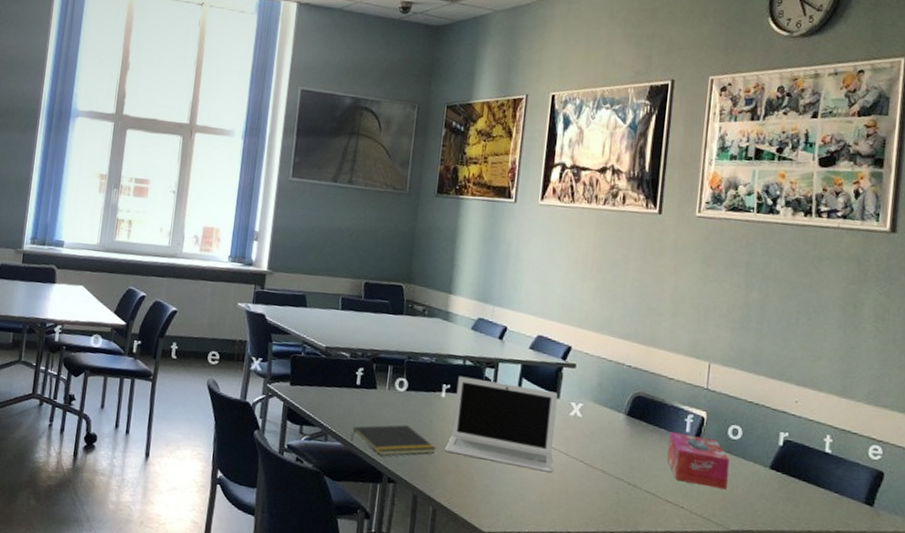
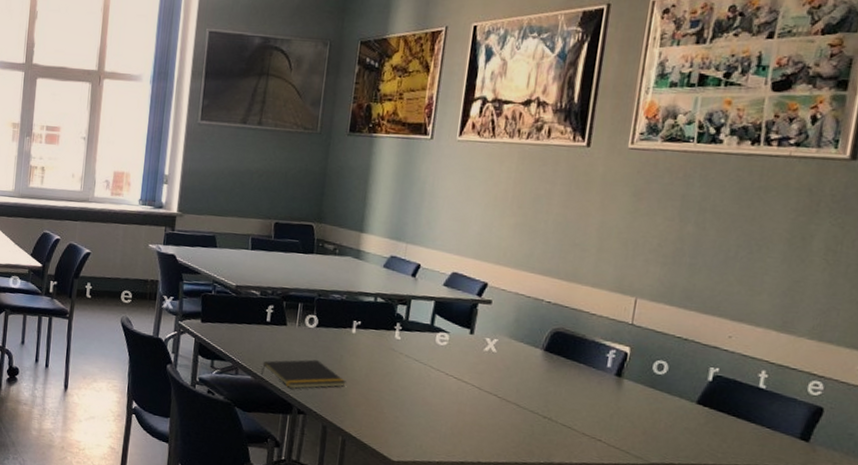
laptop: present [444,376,558,473] -> none [354,312,472,406]
tissue box: present [667,431,730,490] -> none [585,366,653,424]

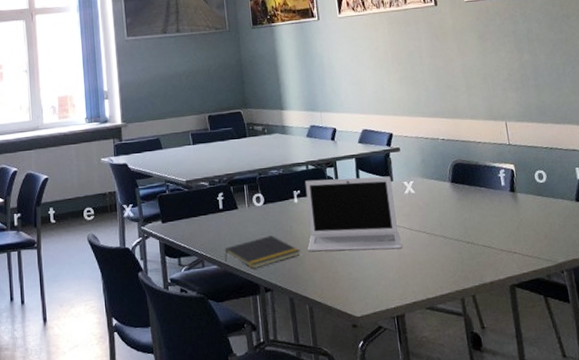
laptop: none [354,312,472,406] -> present [304,176,402,252]

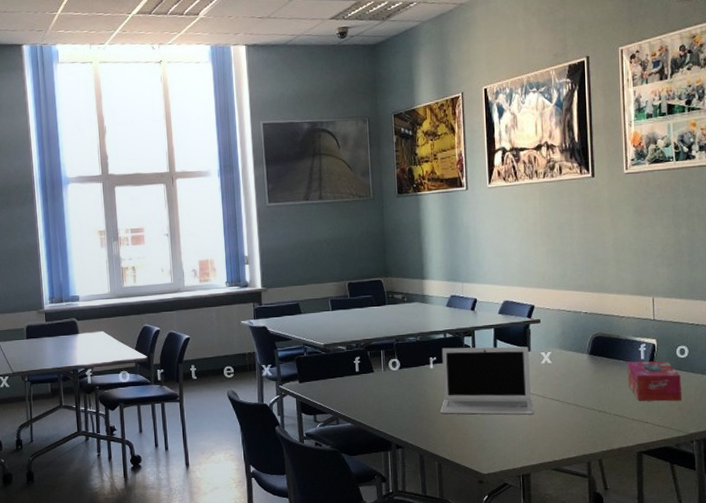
notepad: present [224,235,301,269] -> none [359,398,433,428]
tissue box: none [489,186,546,230] -> present [628,361,681,402]

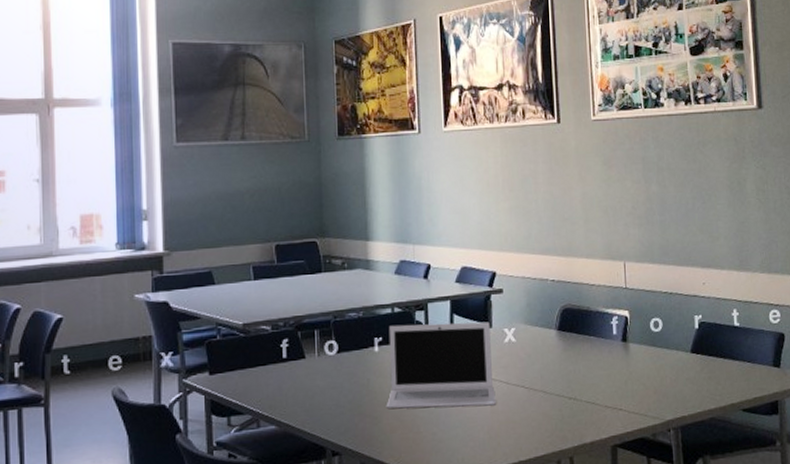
tissue box: present [628,361,681,402] -> none [599,336,657,385]

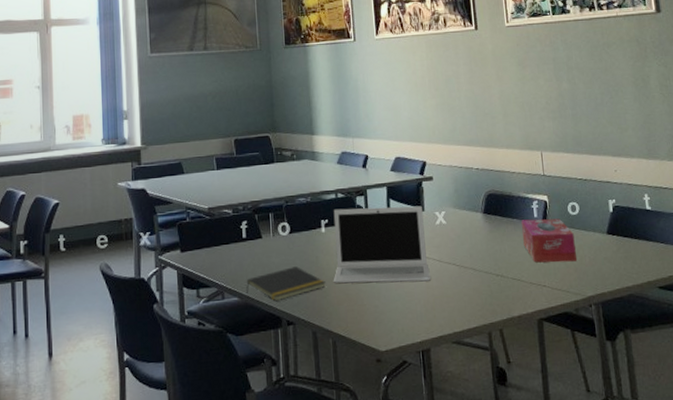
notepad: none [286,390,377,430] -> present [246,266,326,302]
tissue box: none [599,336,657,385] -> present [521,218,577,263]

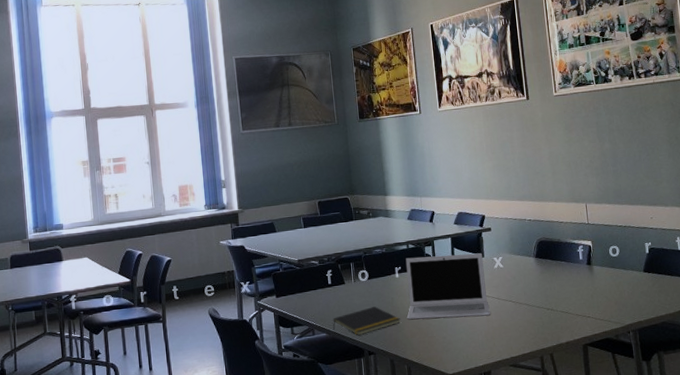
tissue box: present [521,218,577,263] -> none [569,260,617,298]

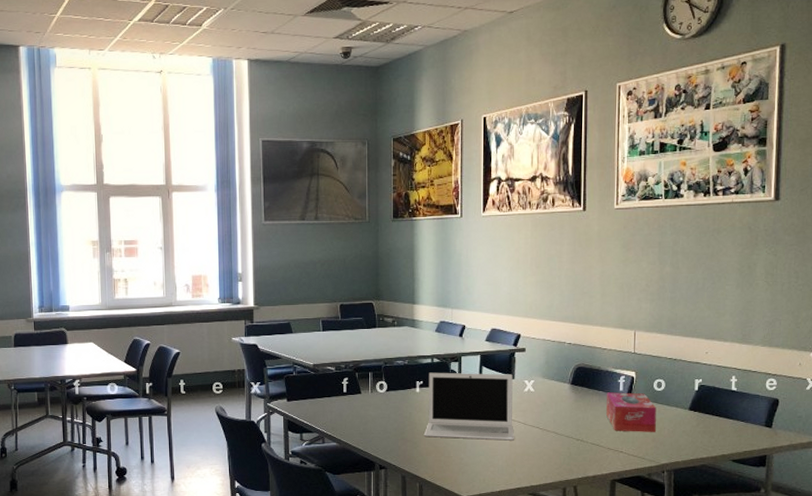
notepad: present [332,306,401,336] -> none [345,420,417,449]
tissue box: none [569,260,617,298] -> present [606,392,656,432]

